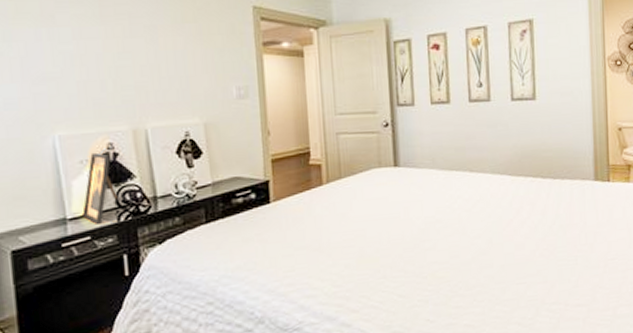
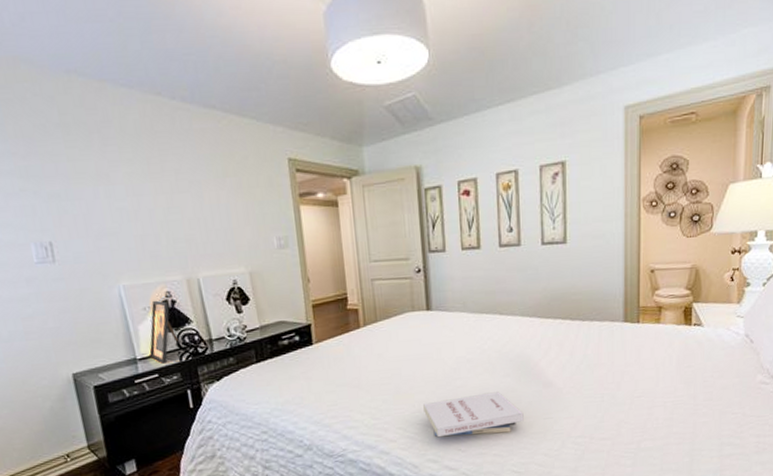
books: none [389,254,496,307] -> present [423,392,524,438]

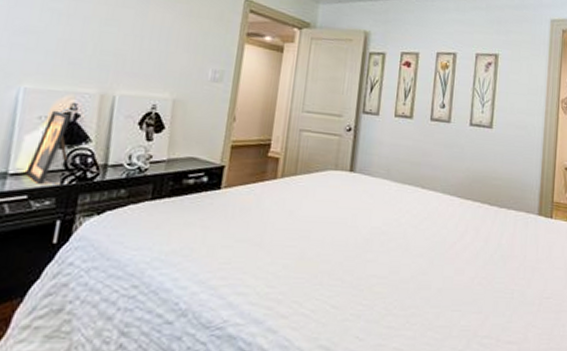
books: present [423,392,524,438] -> none [326,272,432,322]

